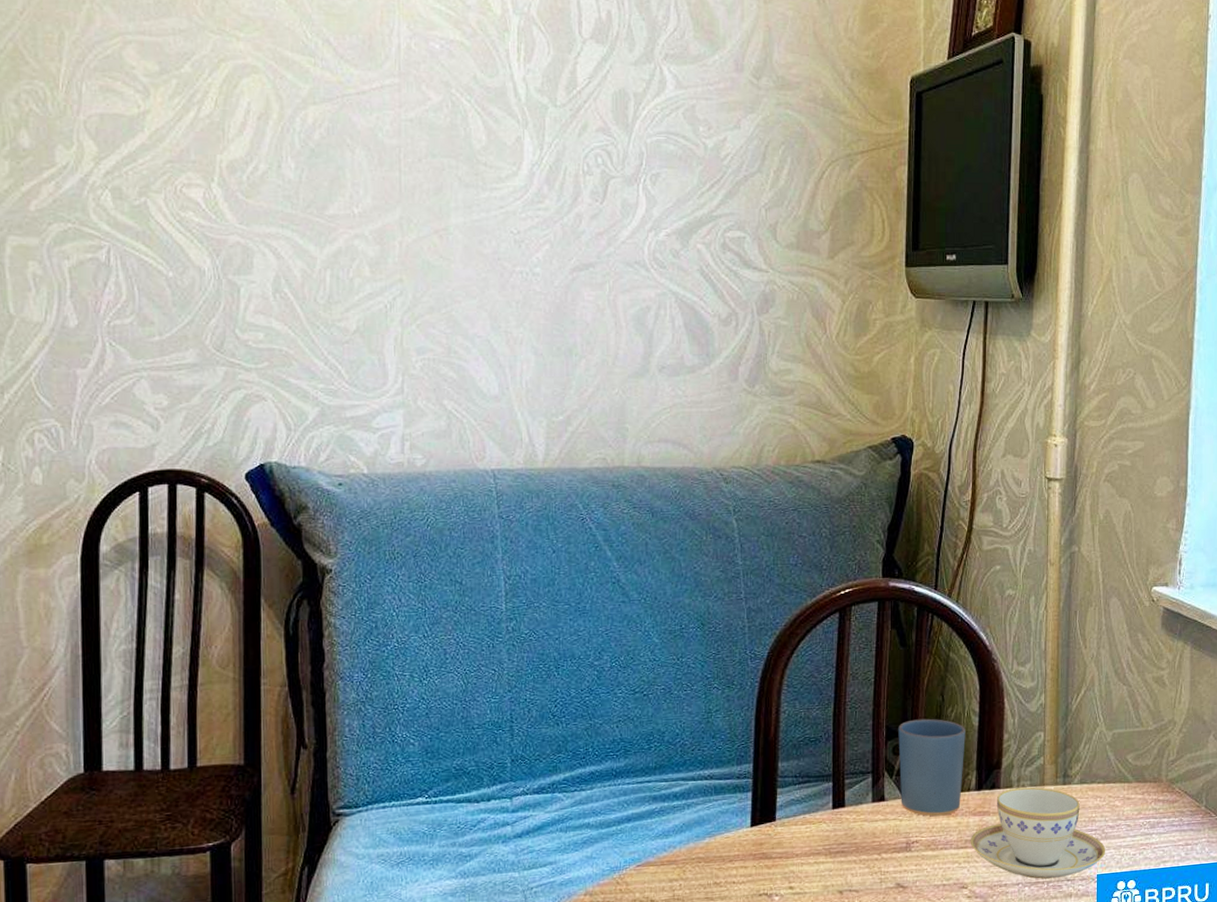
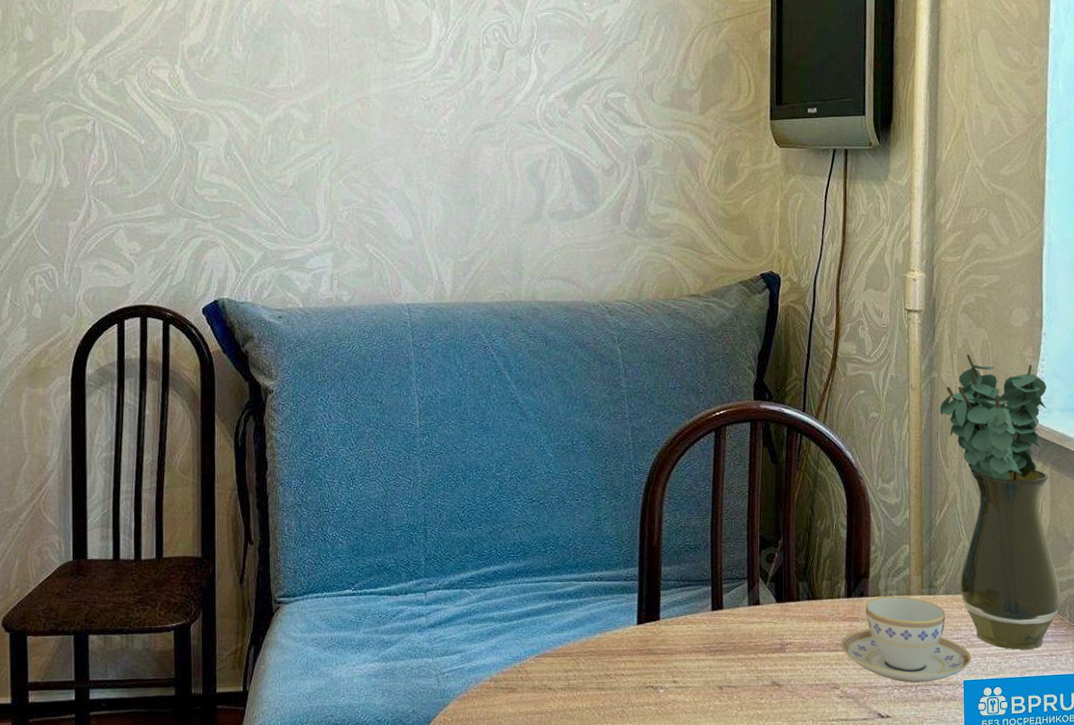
mug: present [898,718,966,817] -> none [771,530,835,621]
vase: none [1079,526,1198,840] -> present [940,354,1060,650]

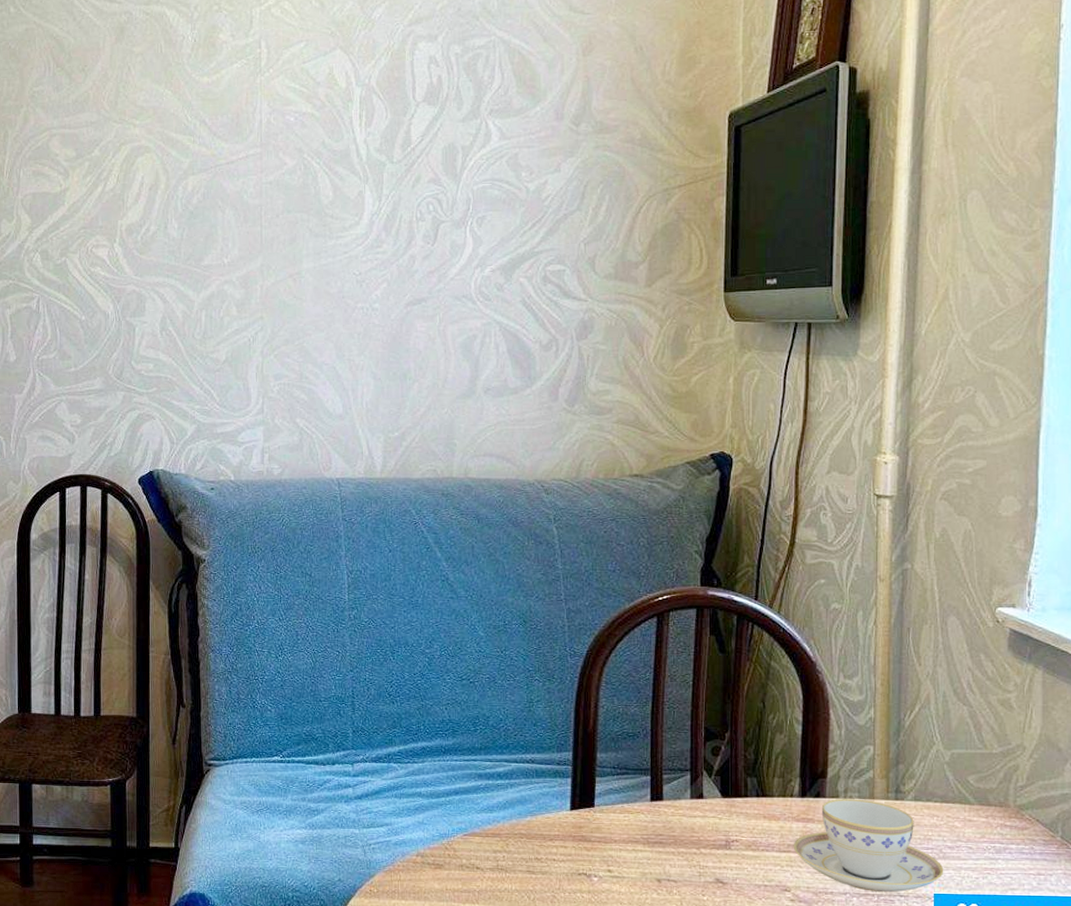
vase: present [940,354,1060,650] -> none [912,544,1052,866]

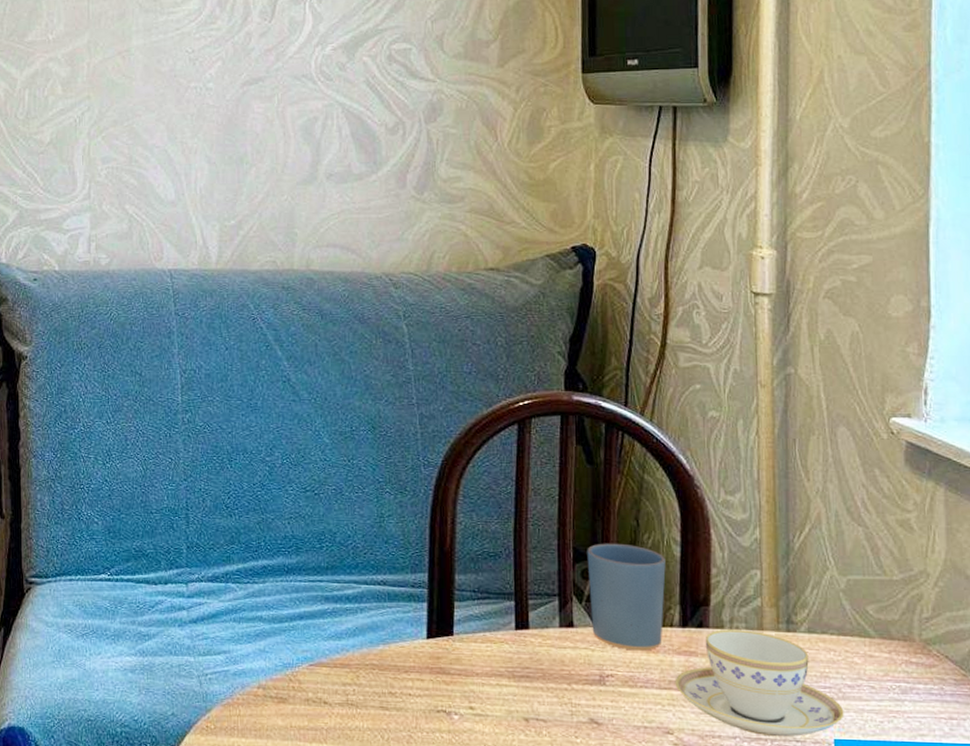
mug: none [717,723,788,819] -> present [587,543,666,651]

